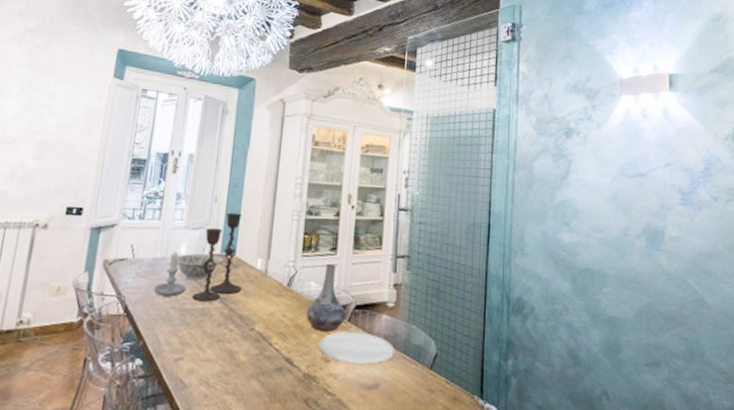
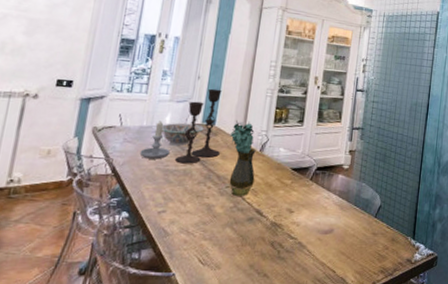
vase: none [253,249,283,341] -> present [229,120,256,196]
decorative vase: present [306,263,346,332] -> none [274,133,309,189]
plate: present [318,331,395,366] -> none [284,188,347,215]

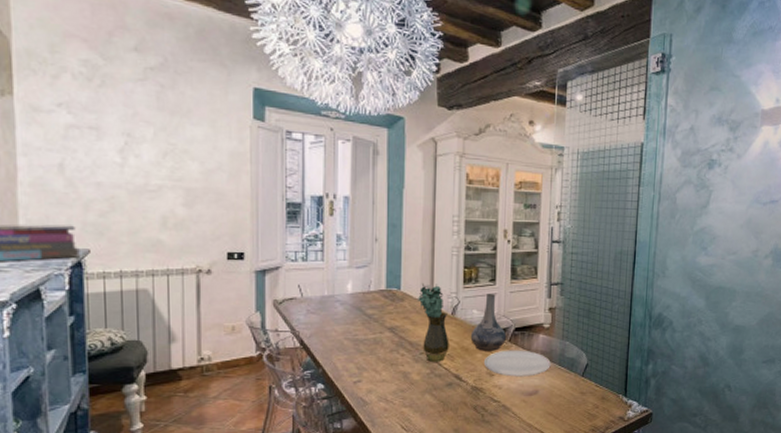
candle: present [139,121,170,160] -> none [325,289,357,329]
decorative bowl: present [161,122,204,146] -> none [345,289,389,314]
candlestick: present [174,88,222,164] -> none [362,251,409,332]
decorative vase: none [274,133,309,189] -> present [470,293,507,351]
plate: none [284,188,347,215] -> present [483,350,551,377]

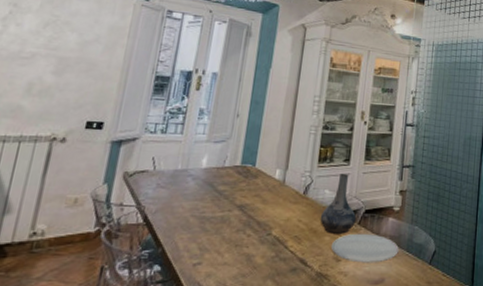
vase: present [418,283,449,362] -> none [270,161,299,244]

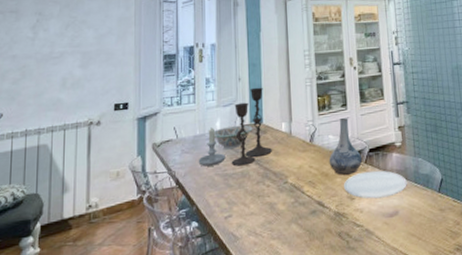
candle: none [173,163,207,206] -> present [198,127,225,167]
decorative bowl: none [198,164,243,191] -> present [214,125,253,150]
candlestick: none [211,127,262,210] -> present [231,87,272,166]

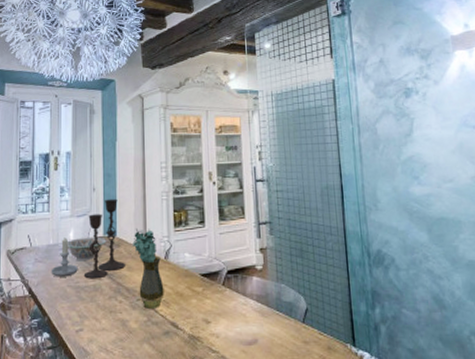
vase: none [279,114,310,191] -> present [133,228,164,309]
decorative vase: present [329,117,363,175] -> none [184,235,220,296]
plate: present [343,170,407,199] -> none [198,294,268,324]

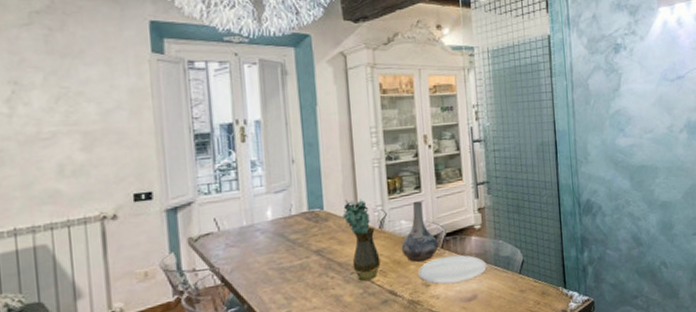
candle: present [51,237,78,277] -> none [247,217,280,261]
decorative bowl: present [68,237,107,261] -> none [265,213,312,241]
candlestick: present [83,198,125,279] -> none [287,170,336,259]
decorative vase: none [184,235,220,296] -> present [401,200,439,262]
plate: none [198,294,268,324] -> present [417,255,487,285]

